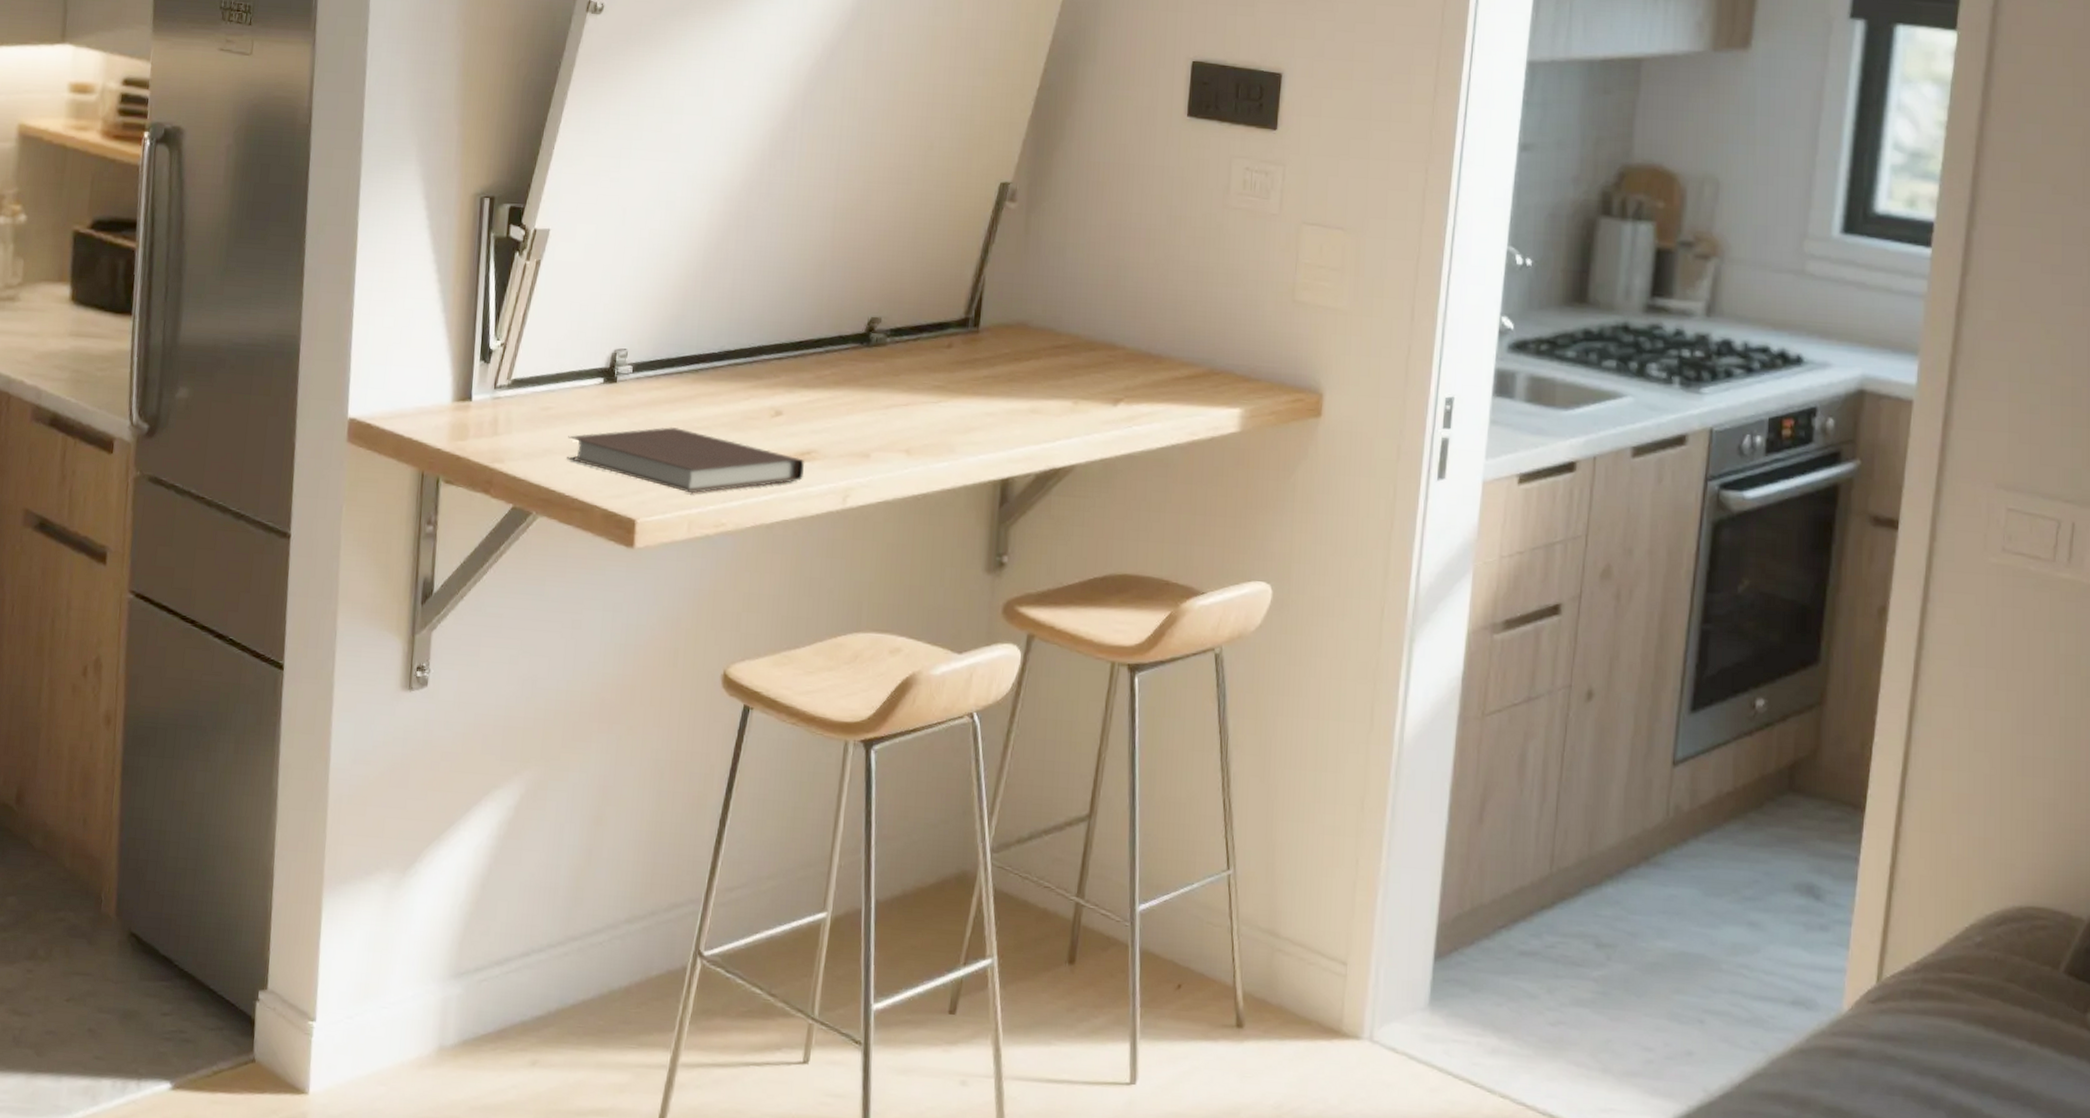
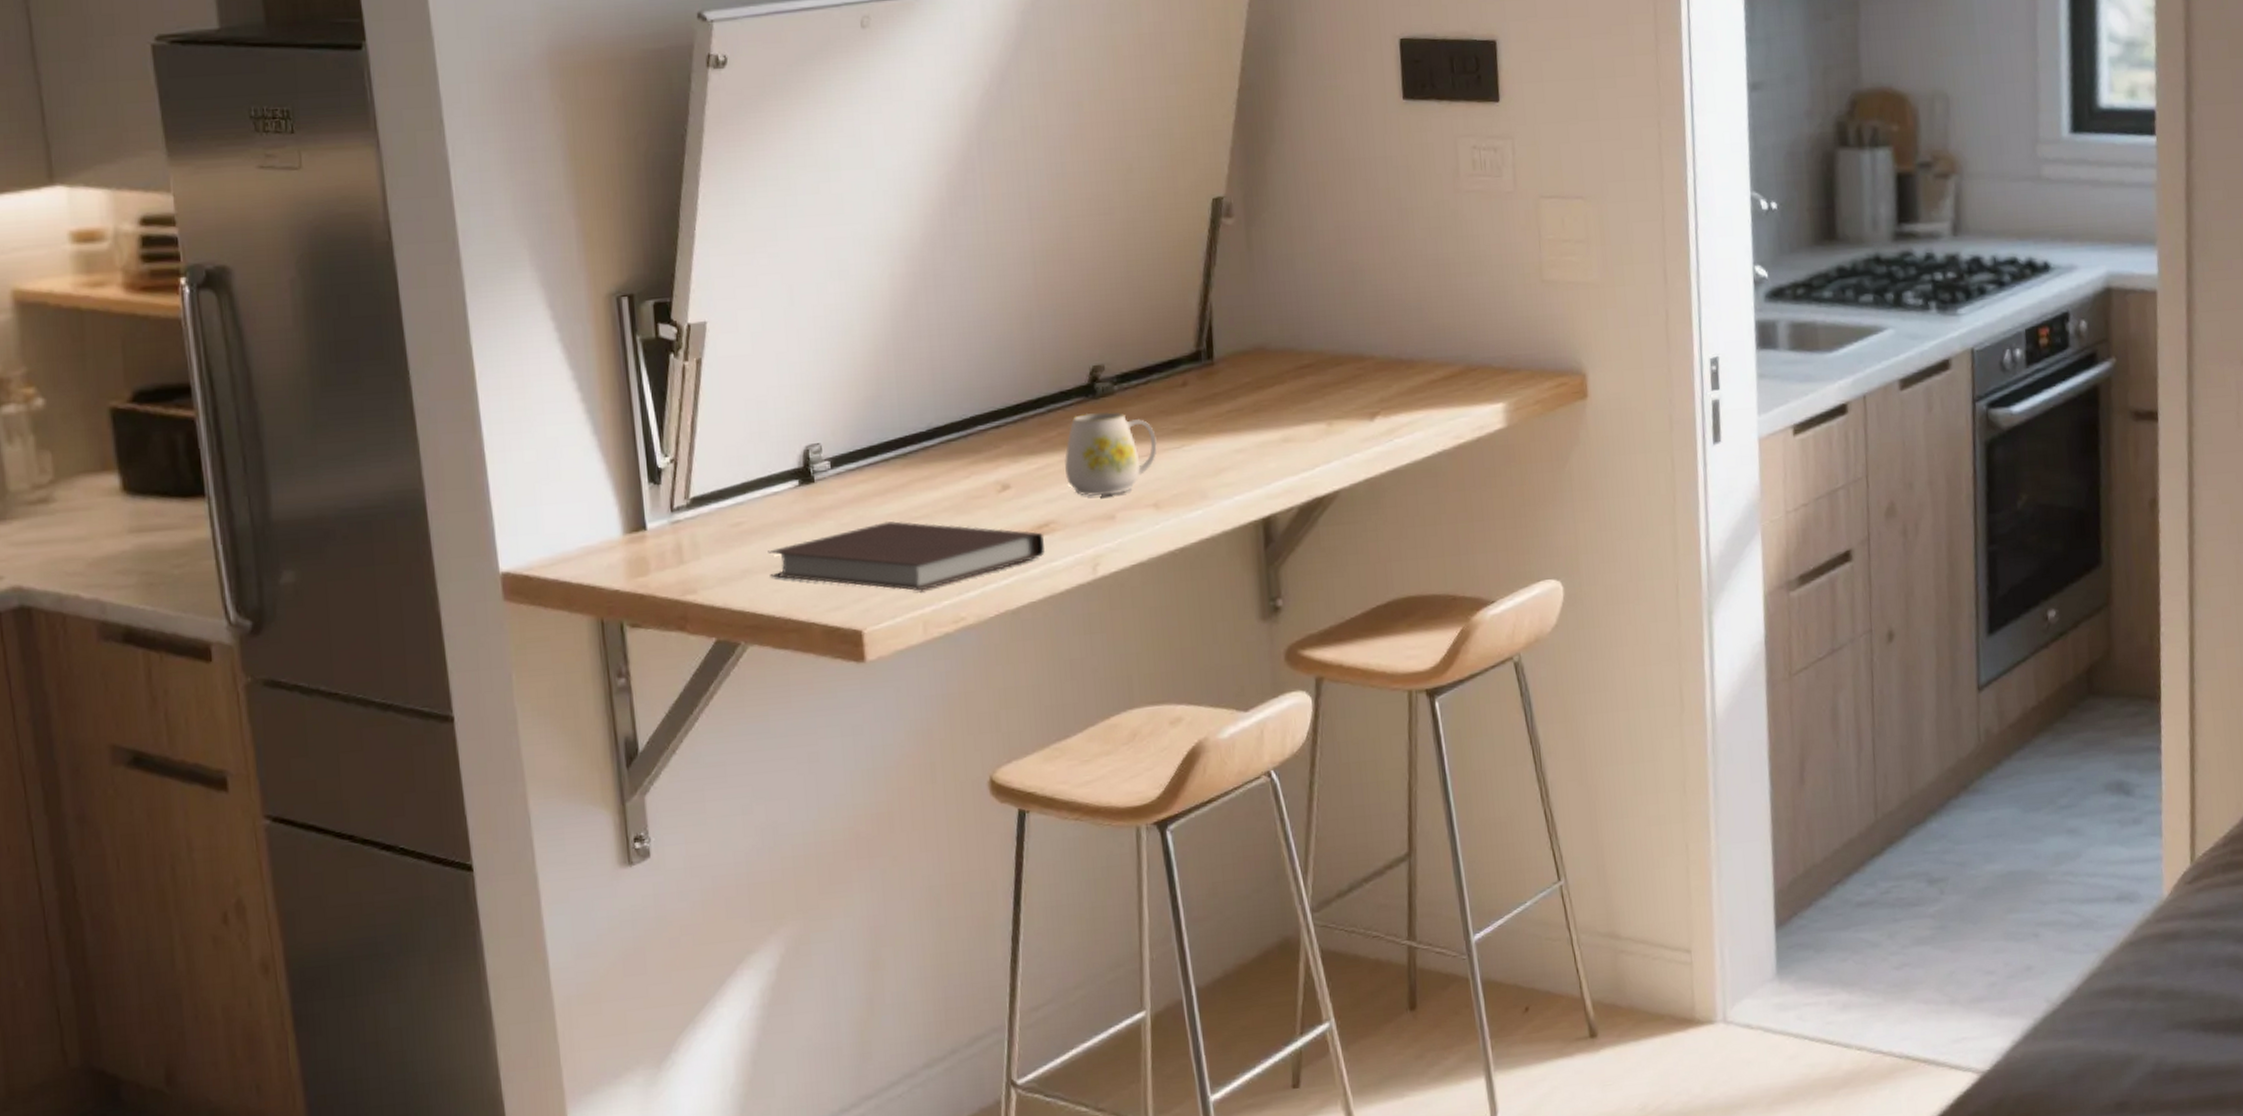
mug: none [832,358,918,436] -> present [1065,412,1158,497]

